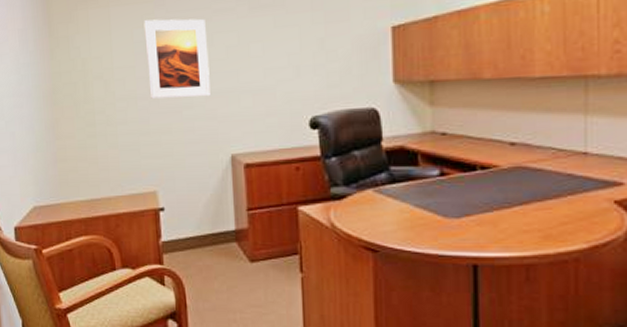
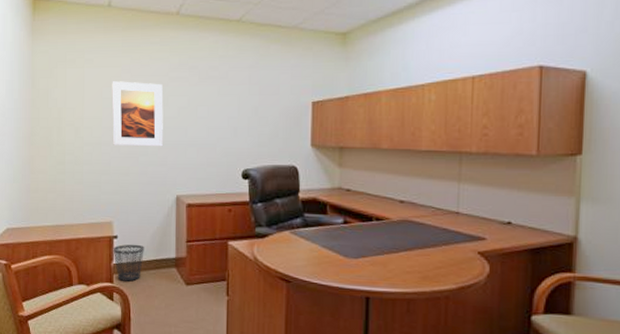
wastebasket: none [160,216,198,262] -> present [113,244,144,282]

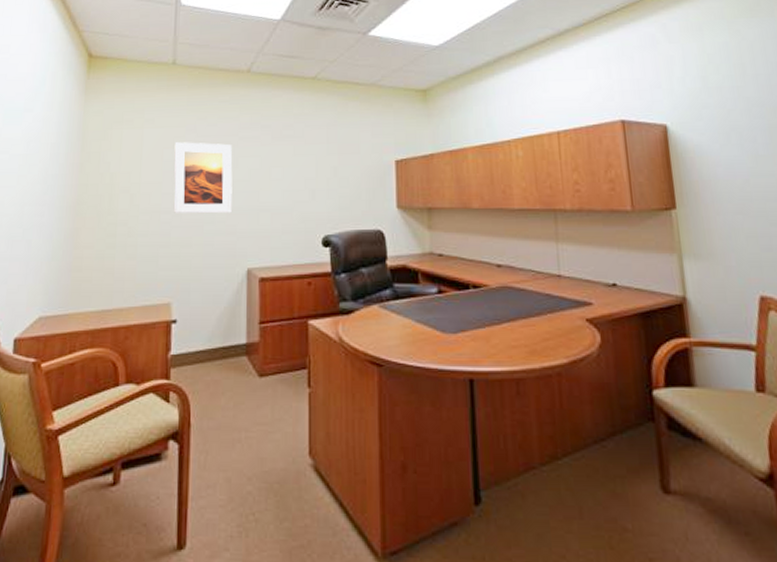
wastebasket: present [113,244,144,282] -> none [170,329,209,376]

